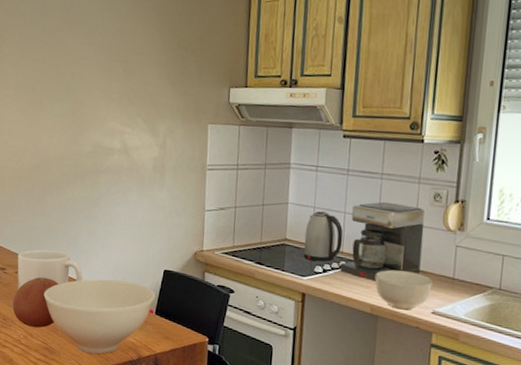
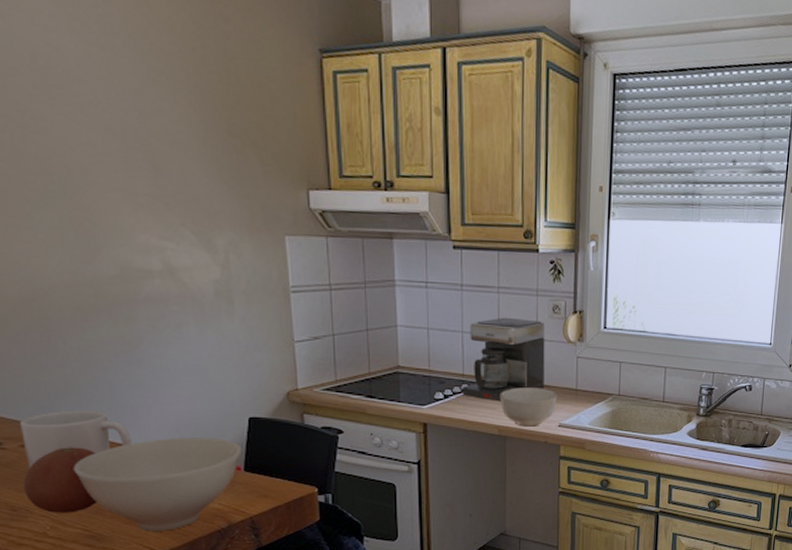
kettle: present [303,210,343,262] -> none [420,331,463,388]

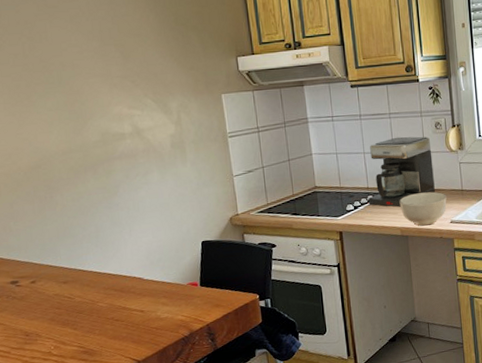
mug: present [19,410,131,470] -> none [30,247,113,301]
fruit: present [23,447,97,513] -> none [33,279,88,335]
bowl: present [73,437,242,532] -> none [70,261,198,344]

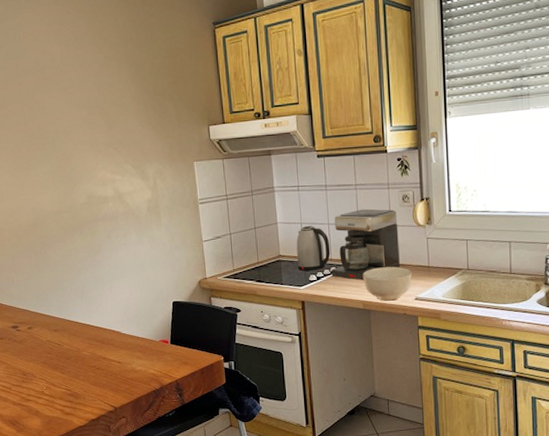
kettle: none [332,155,367,202] -> present [296,225,331,272]

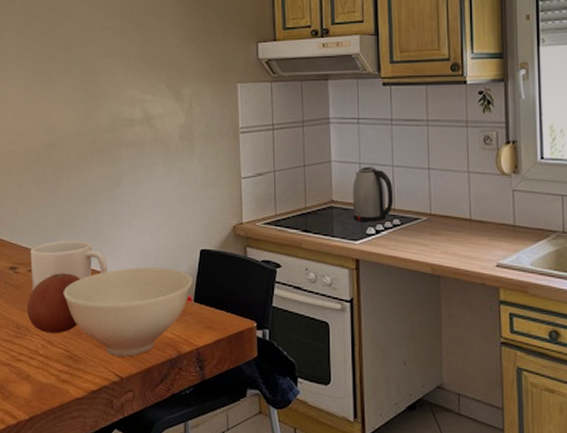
mug: none [28,300,96,345] -> present [30,240,107,292]
fruit: none [30,328,74,377] -> present [26,273,81,333]
bowl: none [60,318,169,391] -> present [63,267,193,357]
coffee maker: present [331,209,400,281] -> none [394,150,478,238]
bowl: present [362,266,413,301] -> none [432,223,494,266]

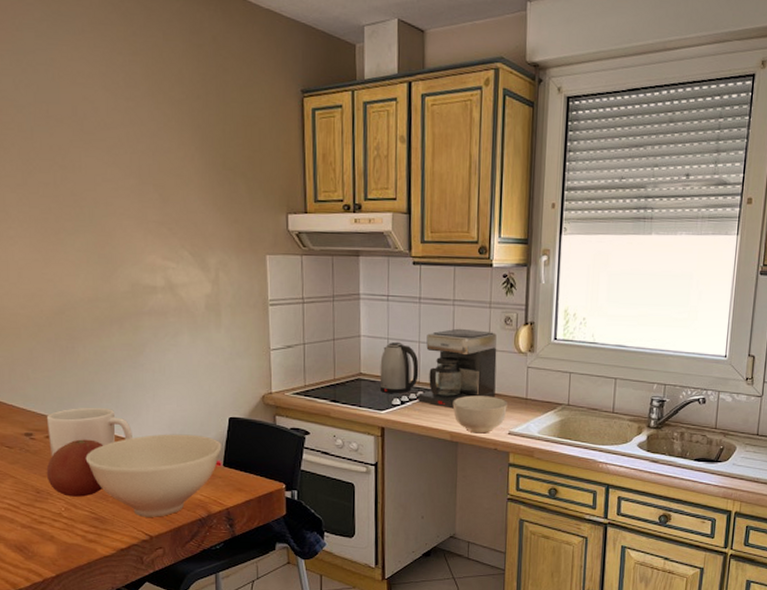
coffee maker: none [394,150,478,238] -> present [418,328,497,409]
bowl: none [432,223,494,266] -> present [452,395,509,434]

